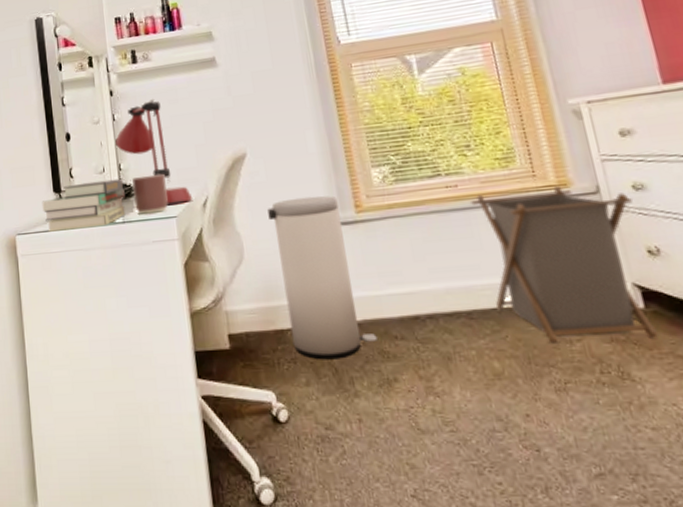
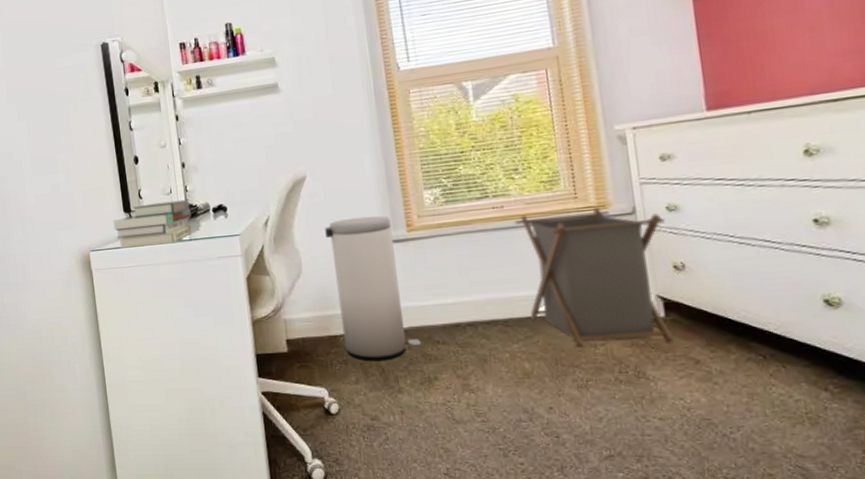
desk lamp: present [115,98,193,206] -> none [182,123,255,225]
mug: present [132,173,168,215] -> none [198,194,232,233]

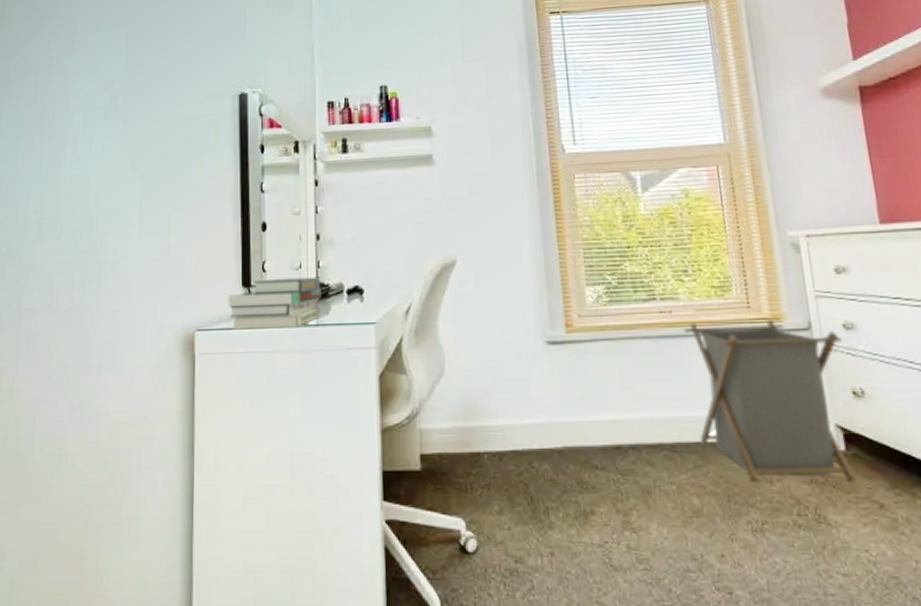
pedal bin: present [325,216,421,362] -> none [474,311,577,487]

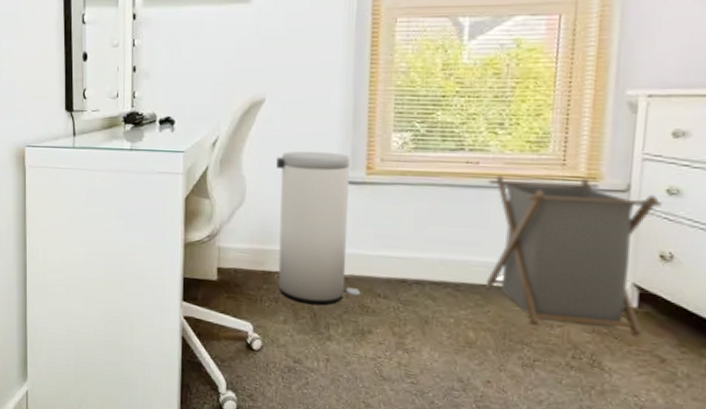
books: present [228,277,321,330] -> none [53,105,136,151]
pedal bin: none [474,311,577,487] -> present [276,151,360,306]

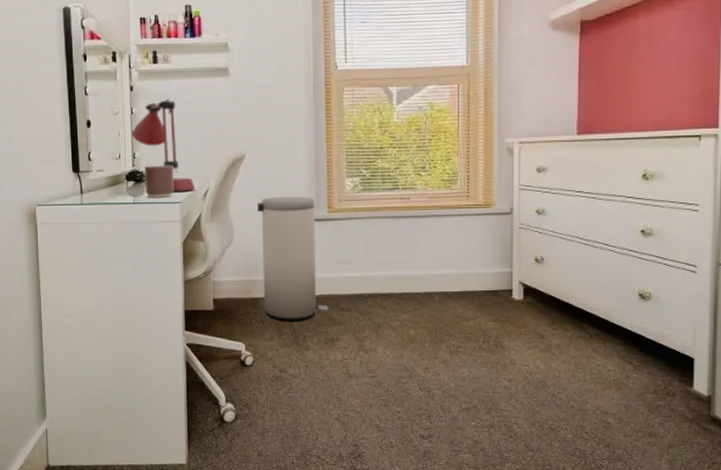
desk lamp: none [133,28,203,140] -> present [132,97,196,193]
mug: none [145,106,178,146] -> present [145,165,174,199]
laundry basket: present [485,174,662,335] -> none [417,206,533,320]

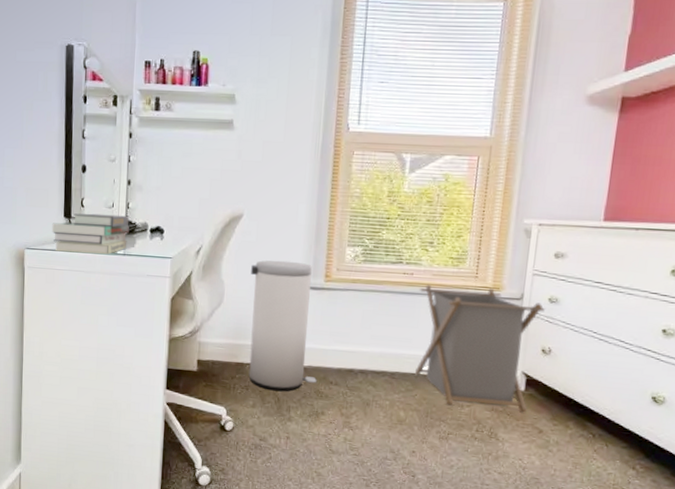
books: none [61,165,137,206] -> present [52,213,129,255]
desk lamp: present [132,97,196,193] -> none [128,148,189,248]
mug: present [145,165,174,199] -> none [137,217,168,252]
laundry basket: none [417,206,533,320] -> present [414,284,545,412]

